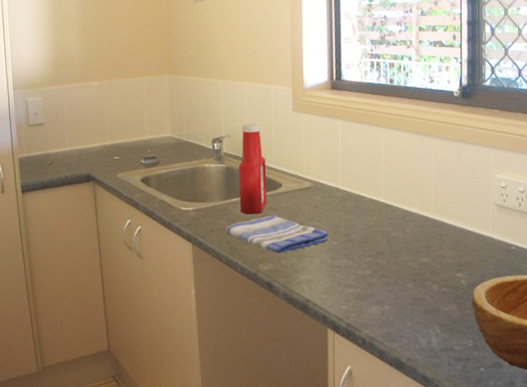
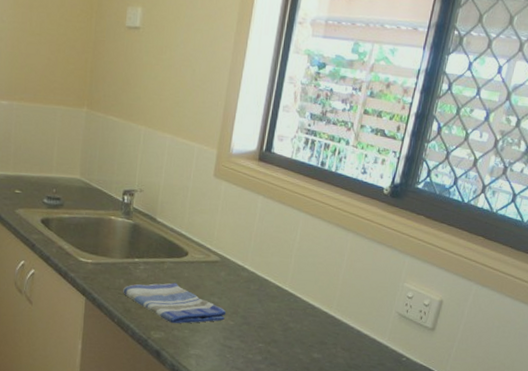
ketchup bottle: present [238,123,268,214] -> none [141,180,177,279]

